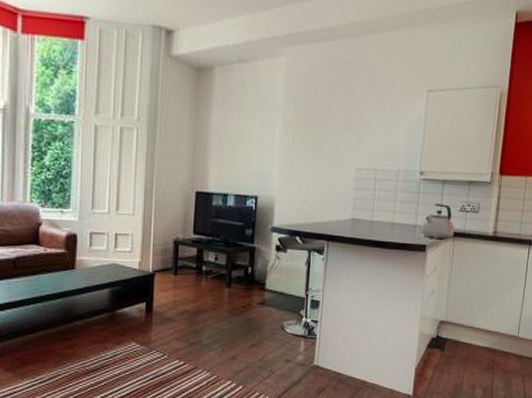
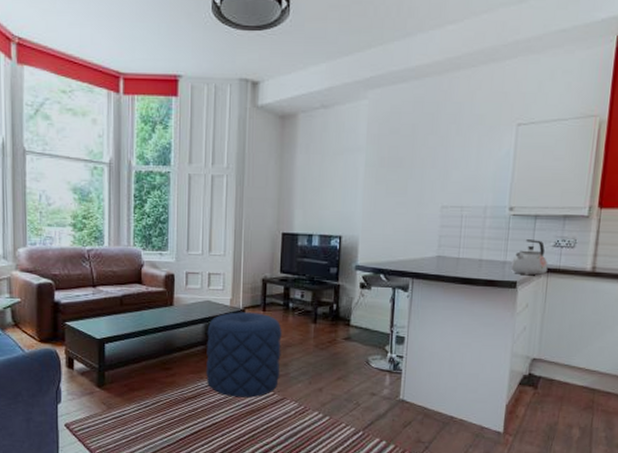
pouf: none [111,276,194,368] -> present [206,312,282,398]

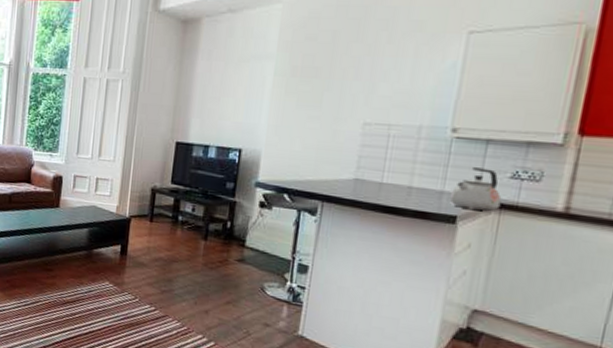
pouf: present [206,312,282,398] -> none [86,220,169,310]

